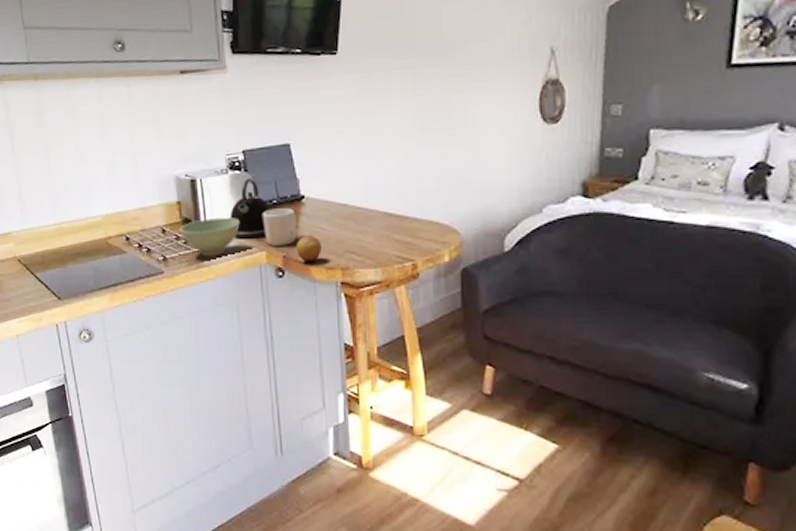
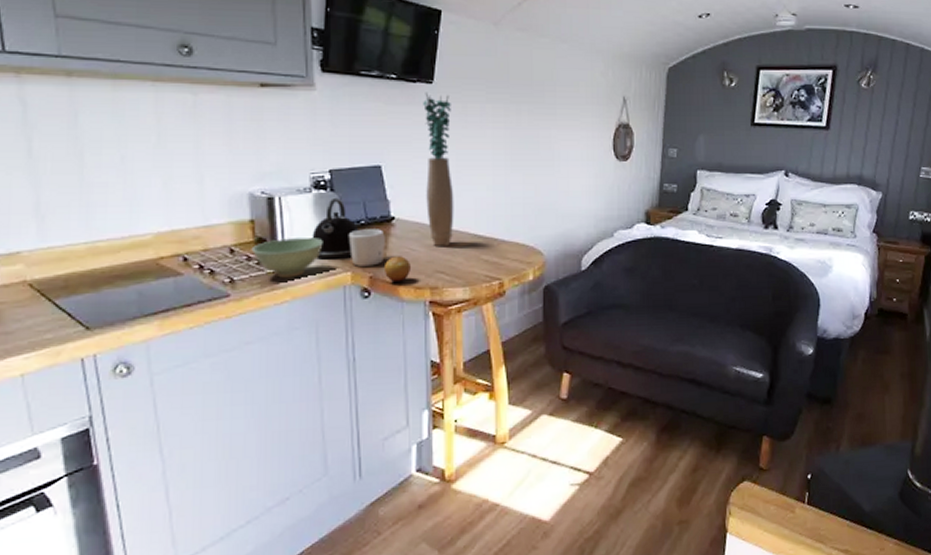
vase: none [328,64,363,226] -> present [423,92,454,247]

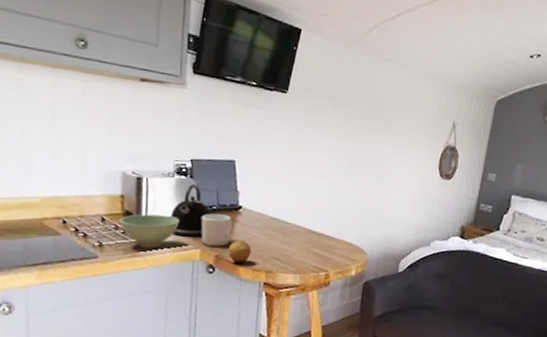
vase: present [423,92,454,247] -> none [270,100,301,237]

